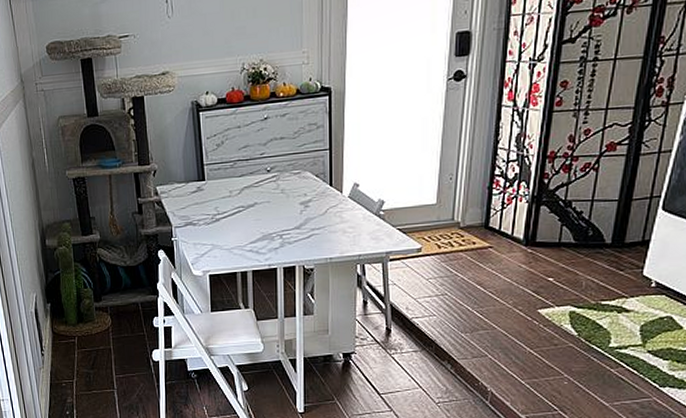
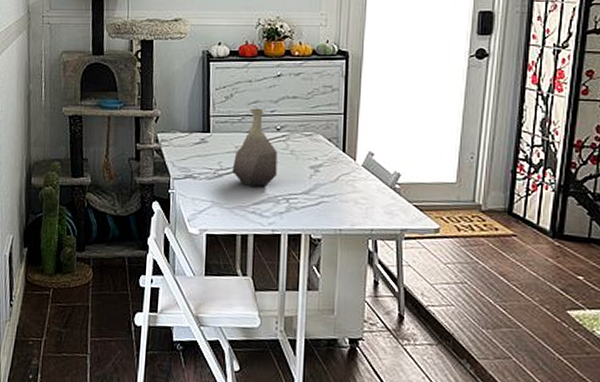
vase: none [228,152,270,227] -> present [232,108,278,187]

